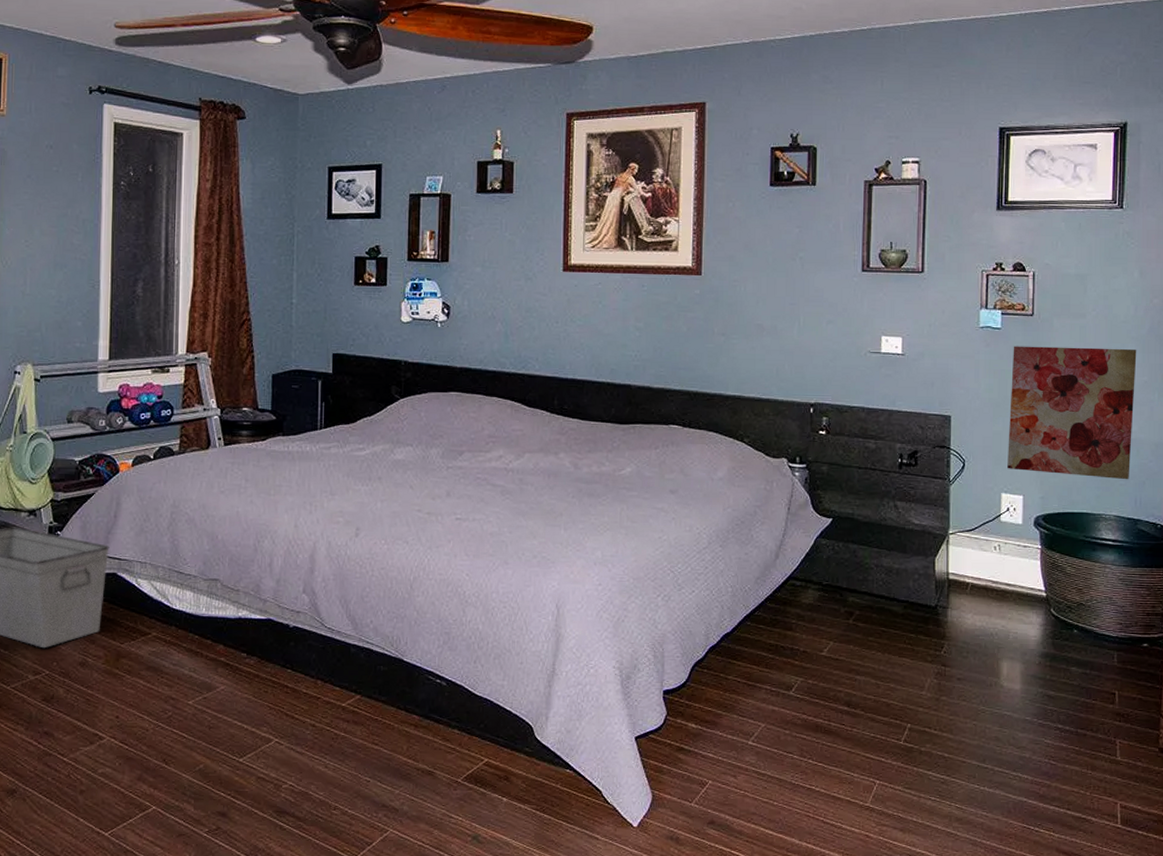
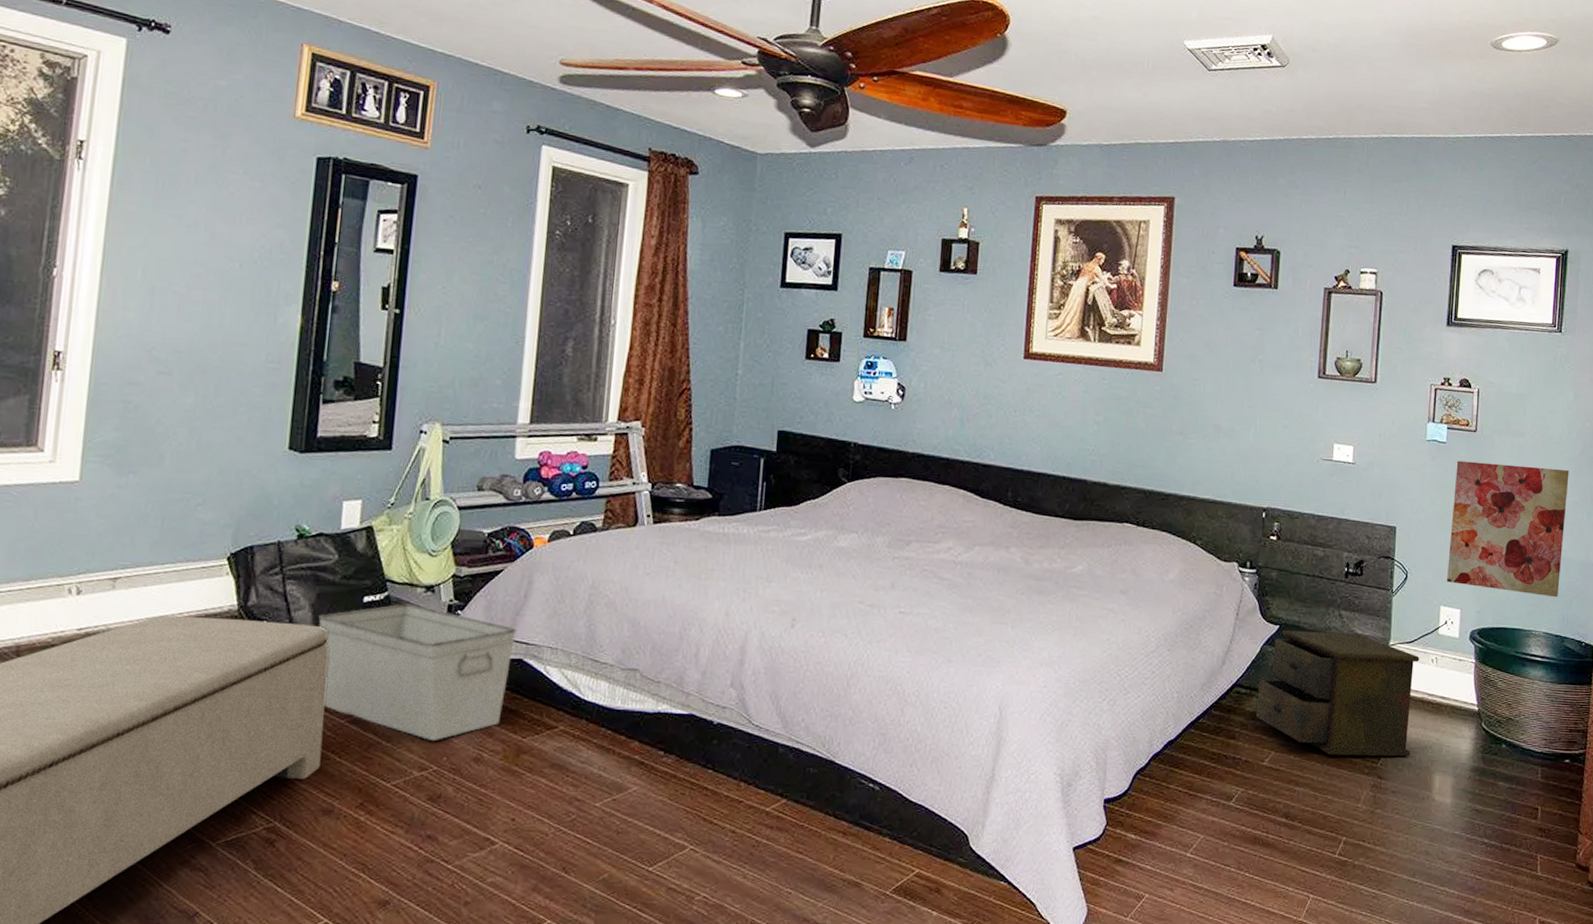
nightstand: none [812,522,981,645] -> present [1255,630,1420,757]

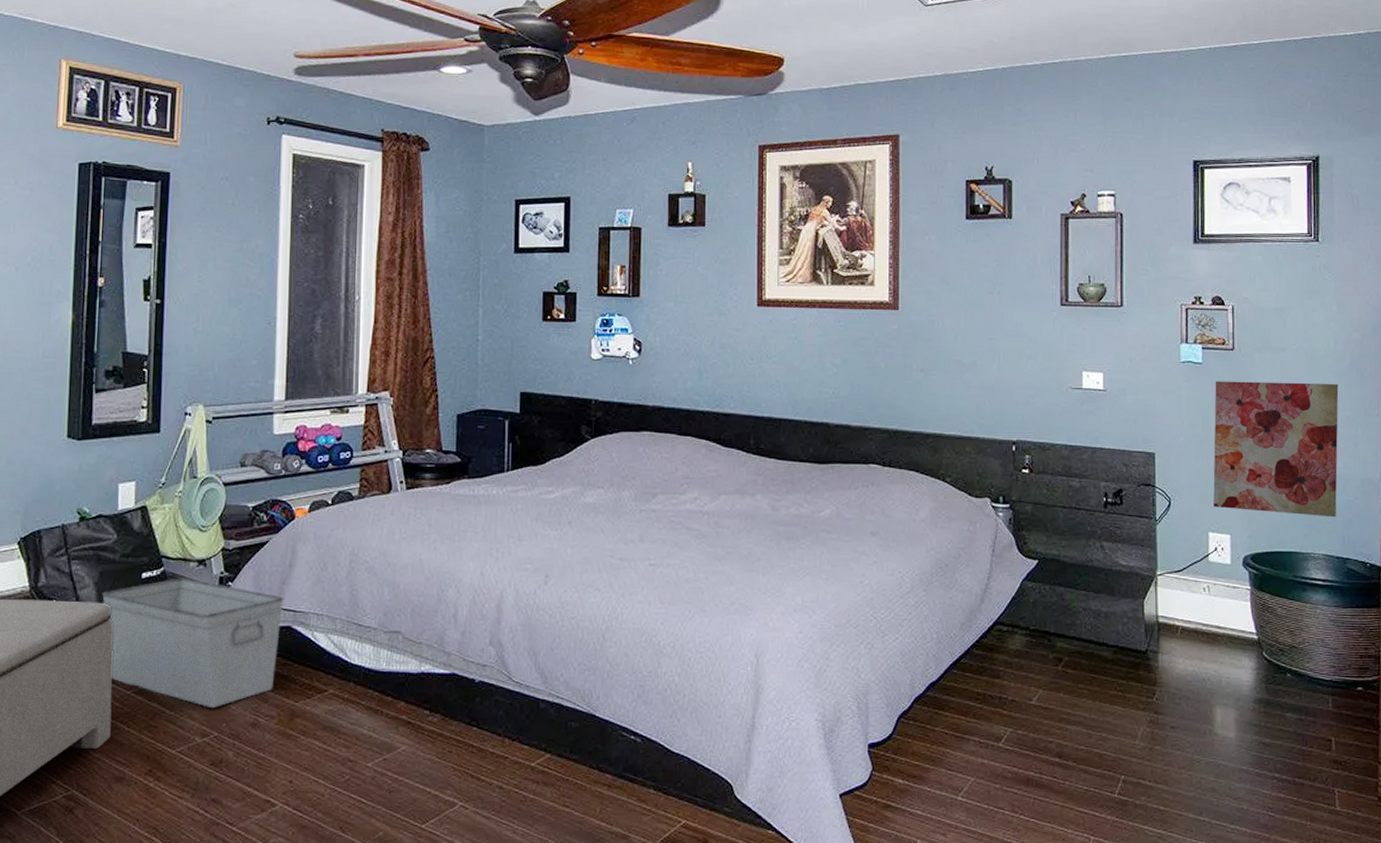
nightstand: present [1255,630,1420,757] -> none [1020,564,1190,691]

